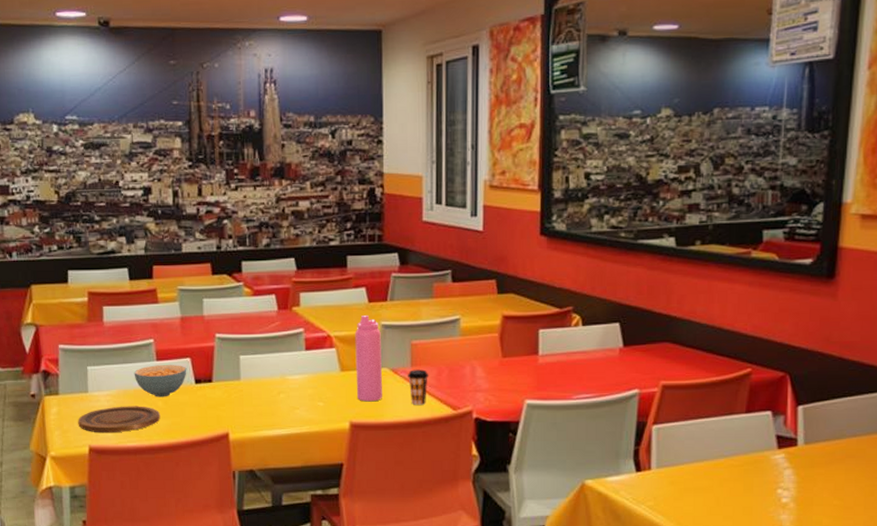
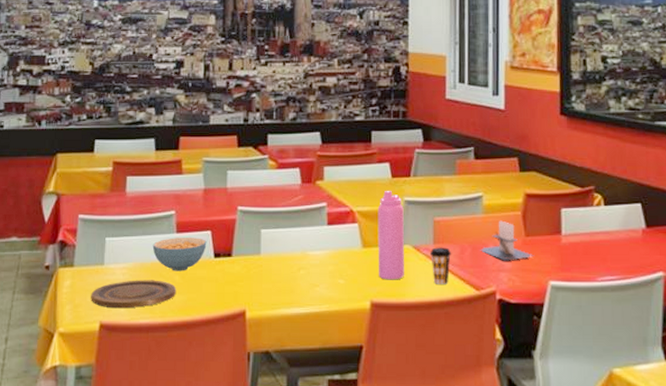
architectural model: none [457,342,510,382] -> present [480,220,534,261]

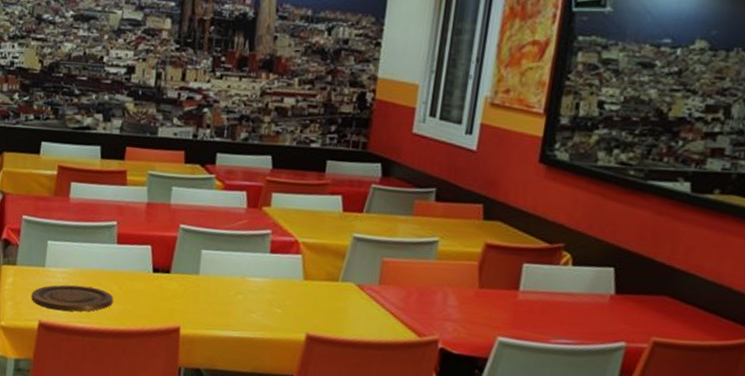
cereal bowl: present [152,238,207,271] -> none [92,248,147,282]
water bottle: present [378,191,404,280] -> none [318,225,352,316]
coffee cup: present [429,247,452,284] -> none [373,288,397,327]
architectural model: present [480,220,534,261] -> none [427,268,485,311]

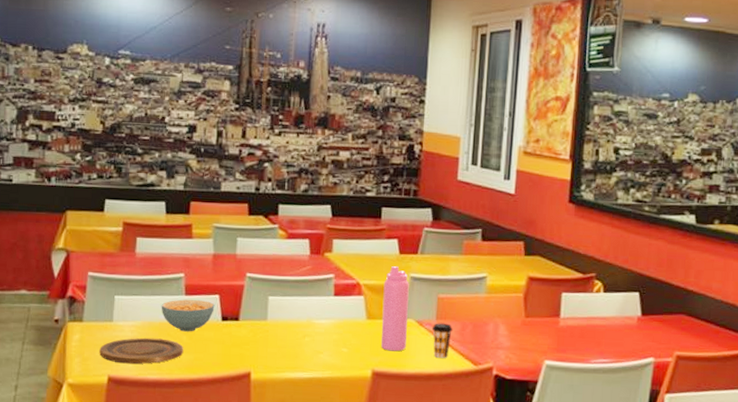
cereal bowl: none [92,248,147,282] -> present [161,299,215,332]
water bottle: none [318,225,352,316] -> present [381,266,409,352]
coffee cup: none [373,288,397,327] -> present [431,323,453,358]

